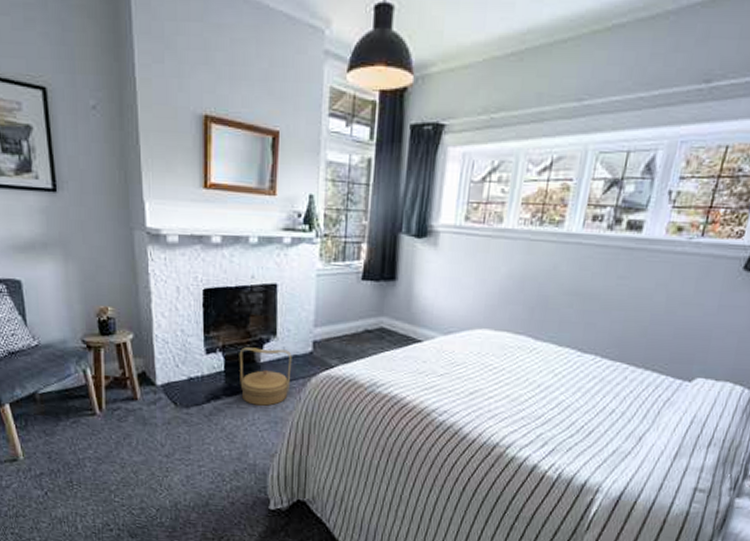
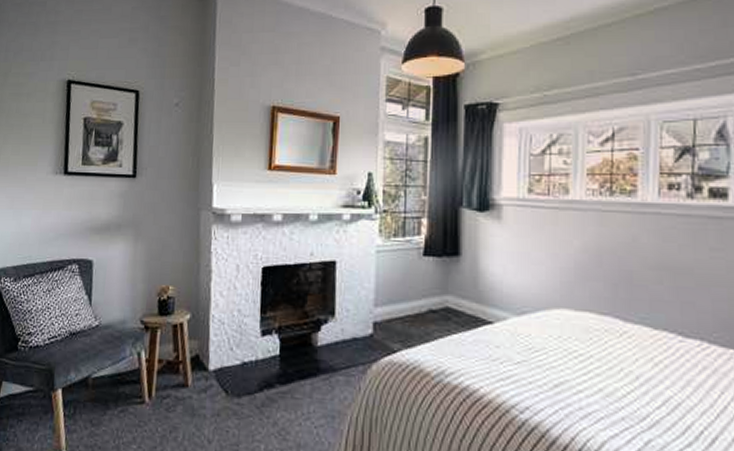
basket: present [239,347,292,406] -> none [295,328,351,397]

